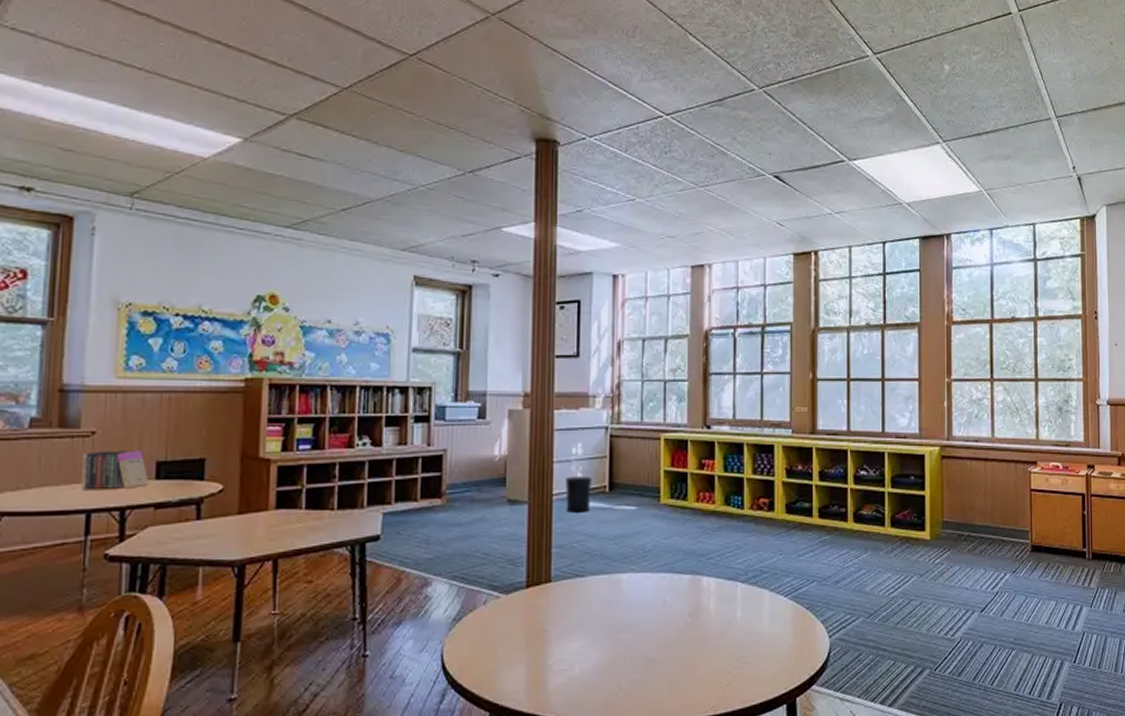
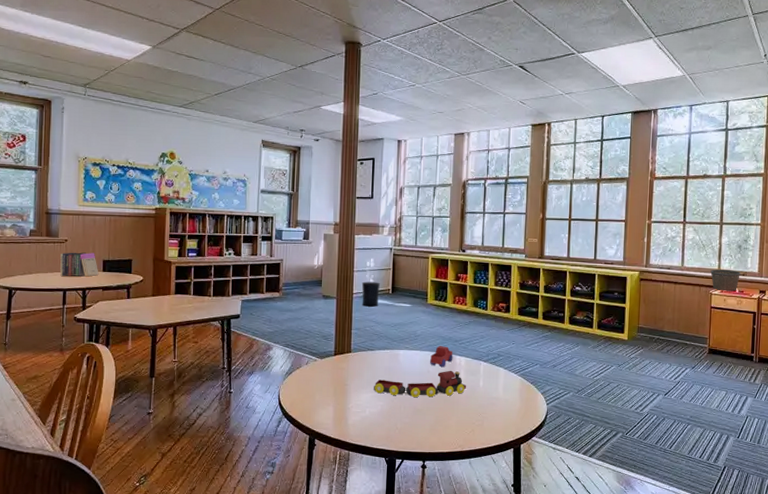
toy train: none [586,598,718,643] -> present [374,370,466,398]
toy truck: none [666,564,699,595] -> present [430,346,453,368]
basket: none [1027,440,1063,468] -> present [710,269,740,292]

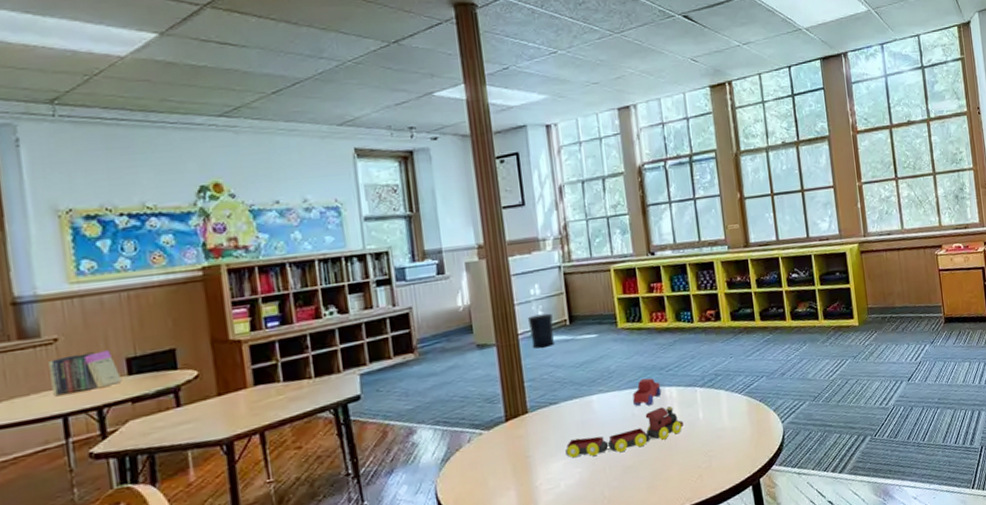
basket: present [710,269,740,292] -> none [932,224,962,250]

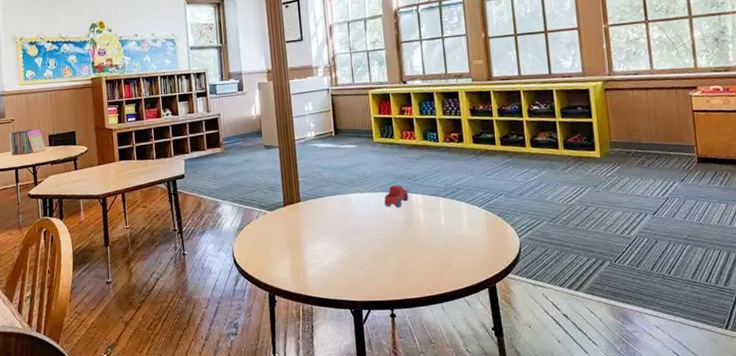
waste bin: present [527,313,554,349] -> none [302,125,322,152]
toy train: present [566,406,683,458] -> none [329,210,427,243]

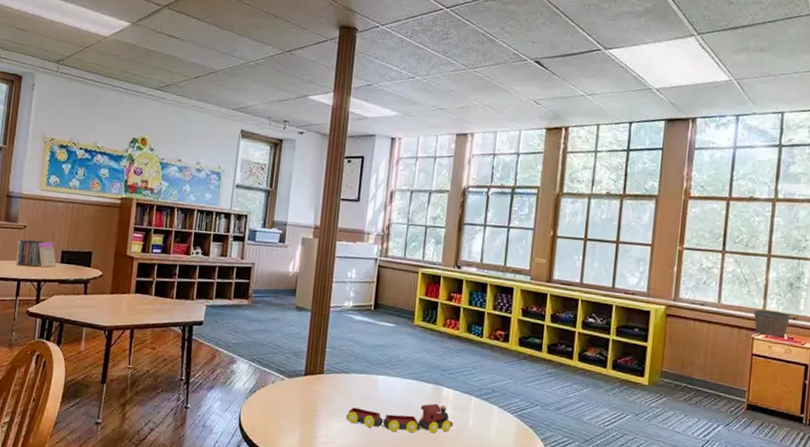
toy train: none [329,210,427,243] -> present [346,403,453,433]
toy truck: present [384,185,409,208] -> none [413,374,440,400]
basket: none [686,66,722,92] -> present [753,309,791,338]

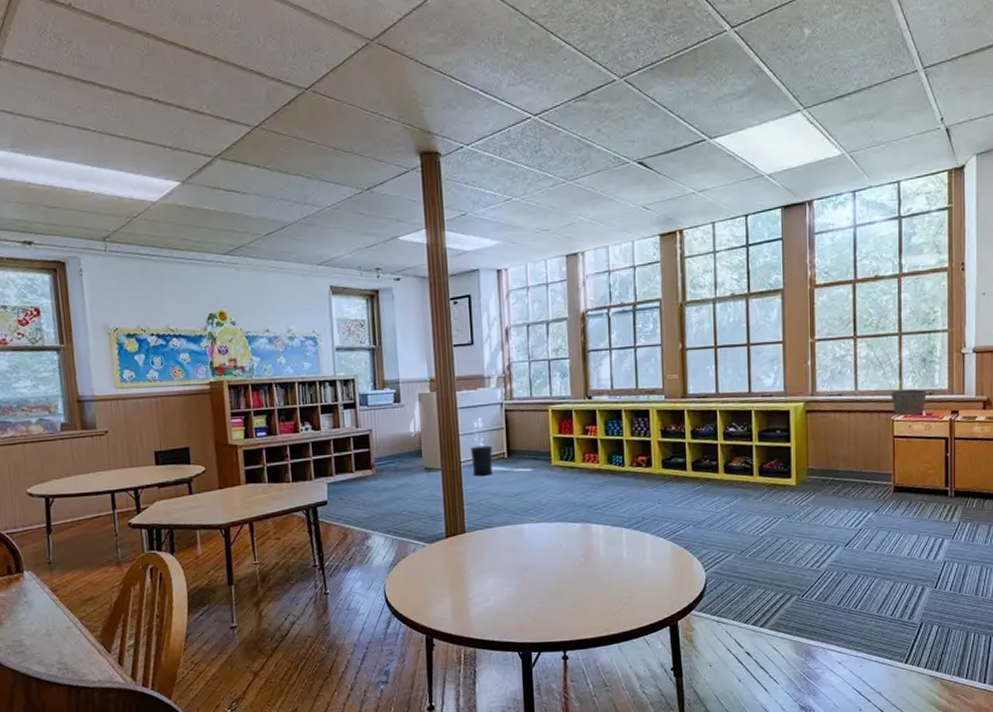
books: present [16,239,57,268] -> none [102,444,152,477]
waste bin: none [339,294,361,324] -> present [470,445,493,476]
toy train: present [346,403,453,433] -> none [497,542,607,579]

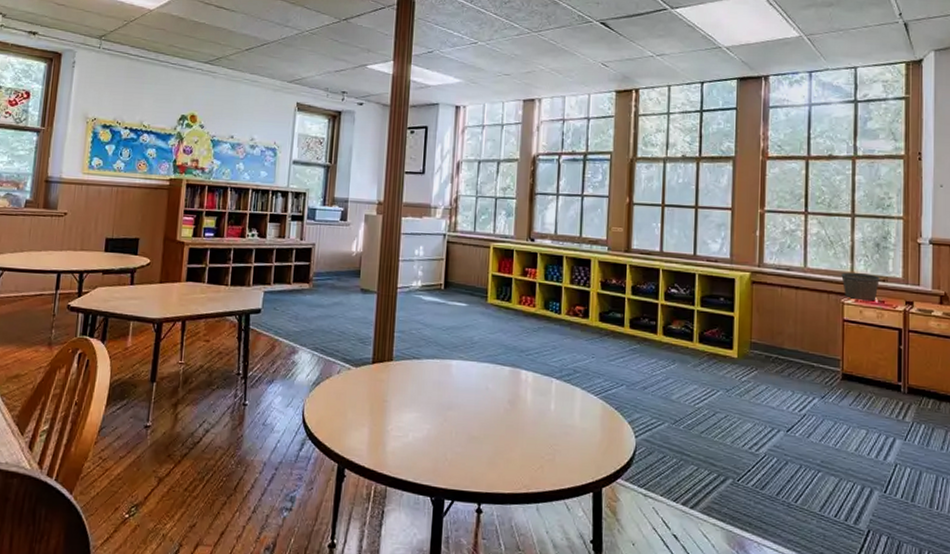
waste bin: present [470,445,493,476] -> none [407,273,430,305]

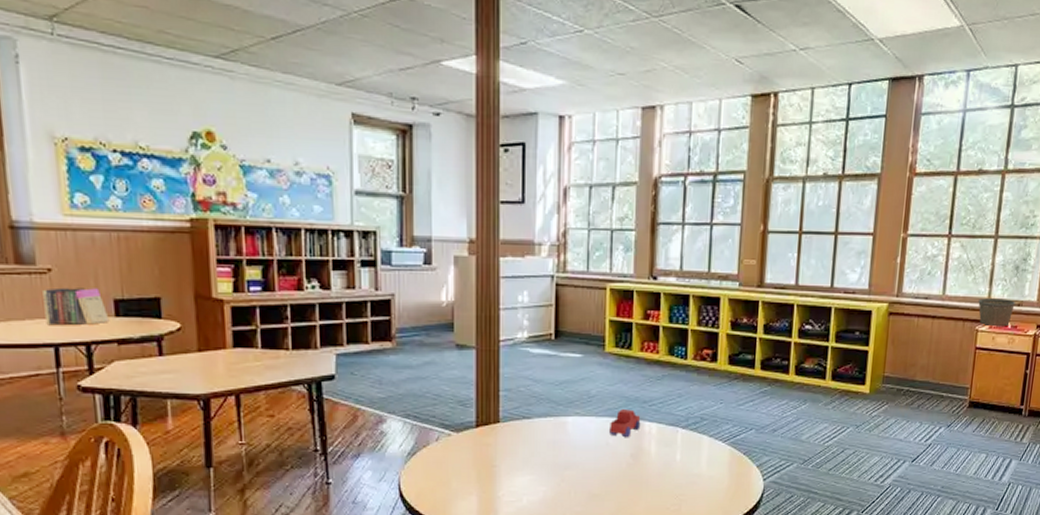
books: none [55,227,100,257] -> present [43,287,110,326]
toy truck: none [489,357,518,384] -> present [609,409,641,438]

